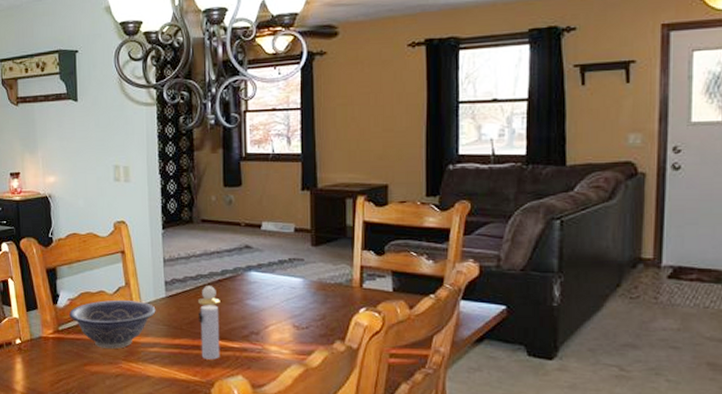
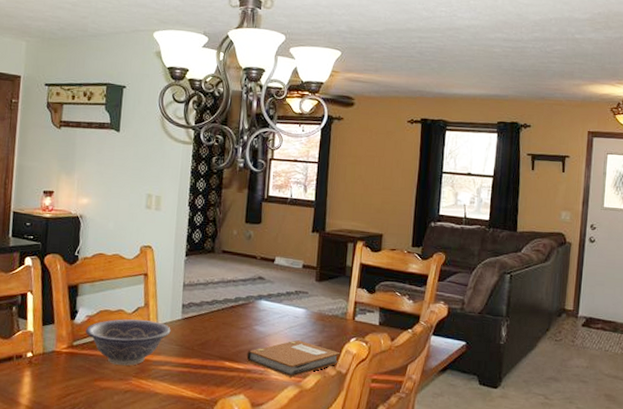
perfume bottle: present [198,286,220,360] -> none [208,311,232,379]
notebook: none [240,313,349,355] -> present [246,340,340,377]

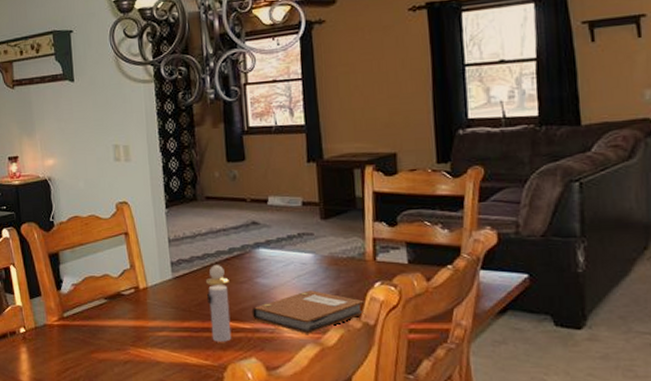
decorative bowl: present [85,319,171,366] -> none [74,284,163,334]
perfume bottle: none [208,311,232,379] -> present [206,265,232,342]

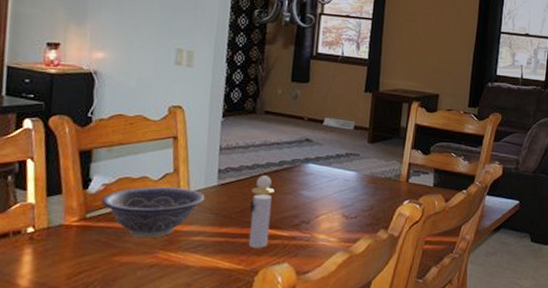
decorative bowl: none [74,284,163,334] -> present [101,187,205,238]
notebook: present [251,290,365,334] -> none [291,204,393,243]

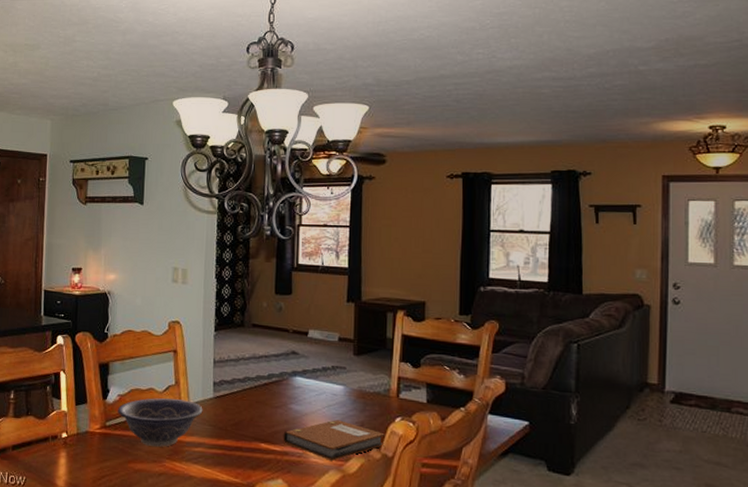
perfume bottle: present [248,175,275,248] -> none [244,388,265,462]
notebook: none [291,204,393,243] -> present [283,420,385,461]

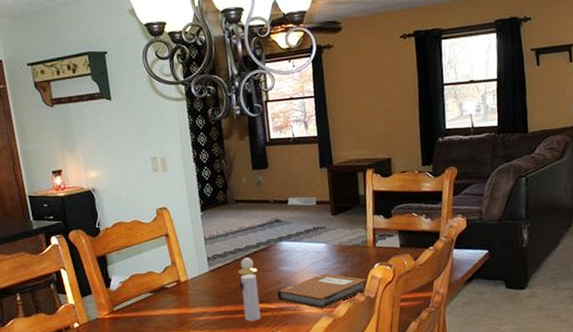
decorative bowl: present [118,398,203,447] -> none [122,277,202,322]
perfume bottle: none [244,388,265,462] -> present [238,257,261,321]

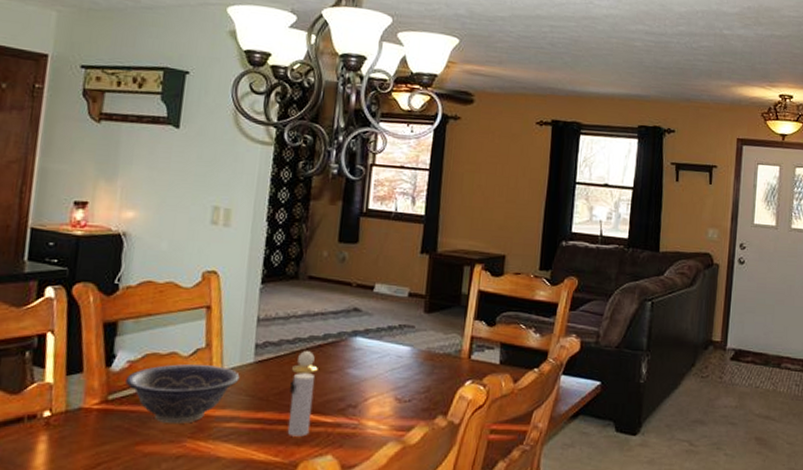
decorative bowl: none [122,277,202,322] -> present [125,364,240,424]
notebook: present [277,273,367,309] -> none [336,385,453,431]

